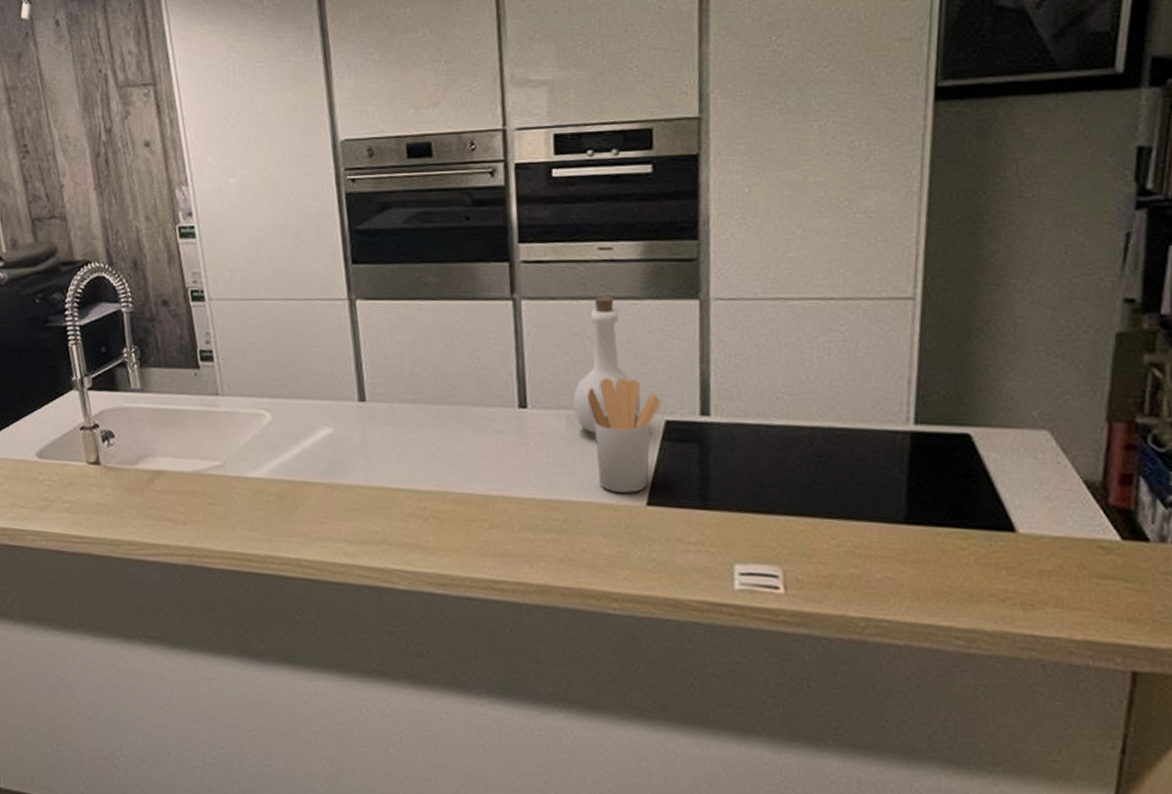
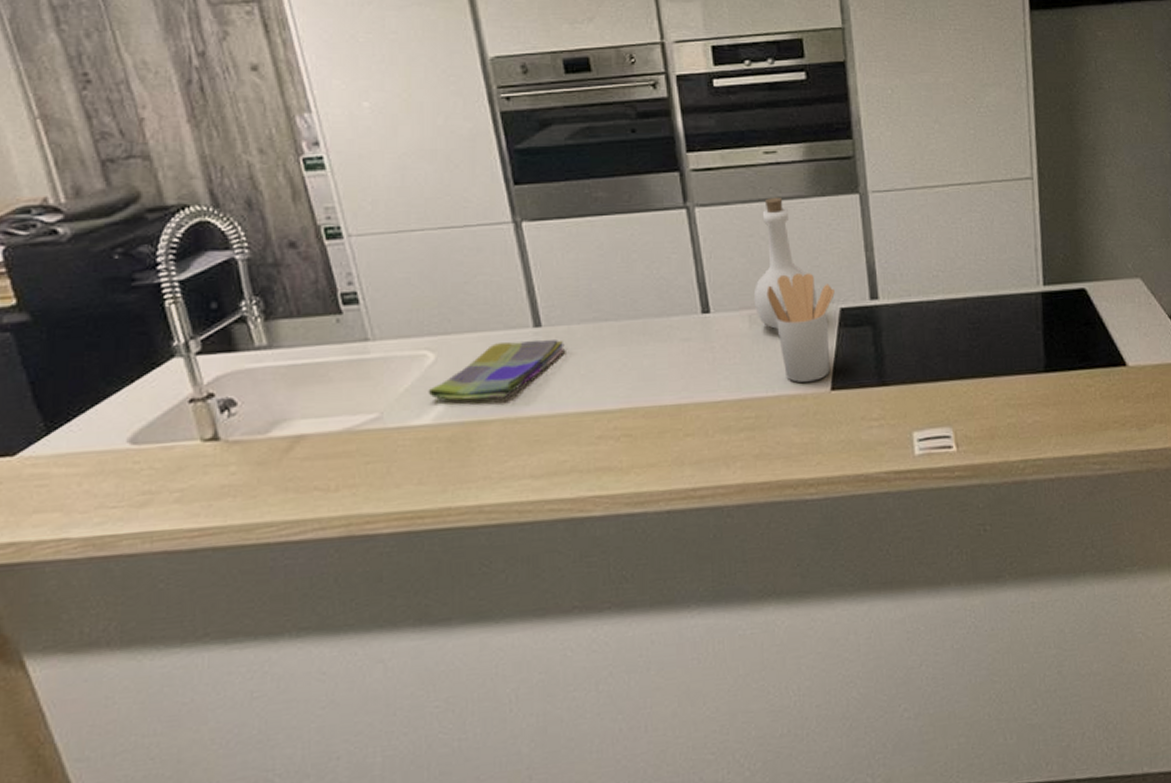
dish towel: none [263,412,385,465] -> present [428,338,565,401]

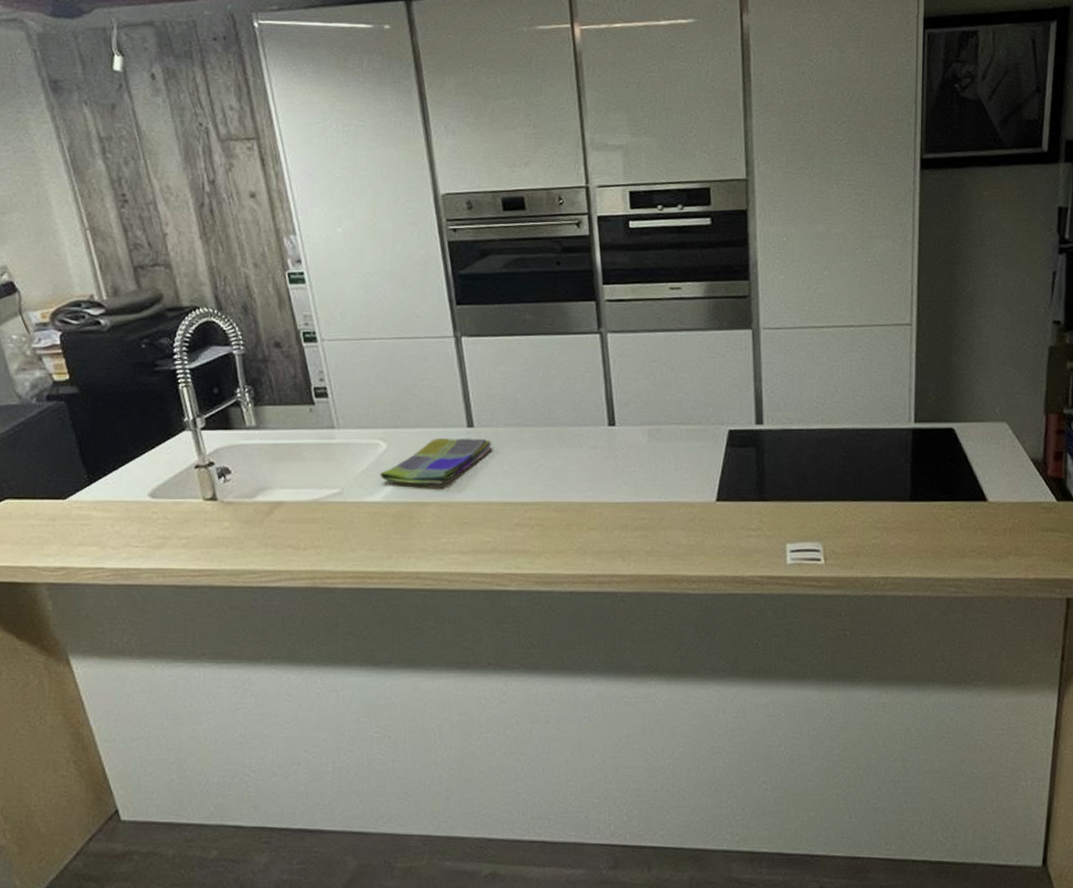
bottle: present [753,197,817,329] -> none [653,328,708,444]
utensil holder: present [766,273,835,382] -> none [665,397,725,492]

